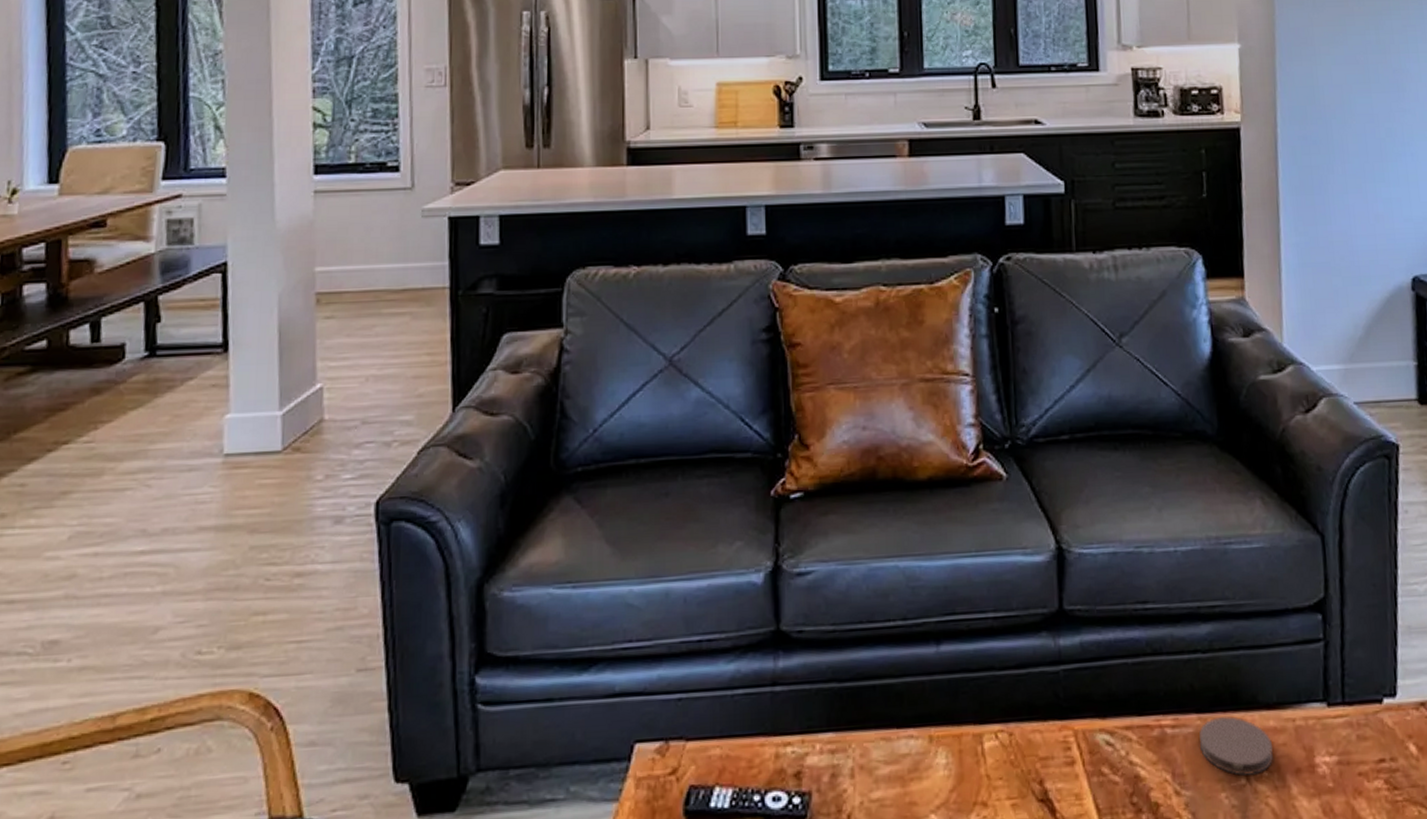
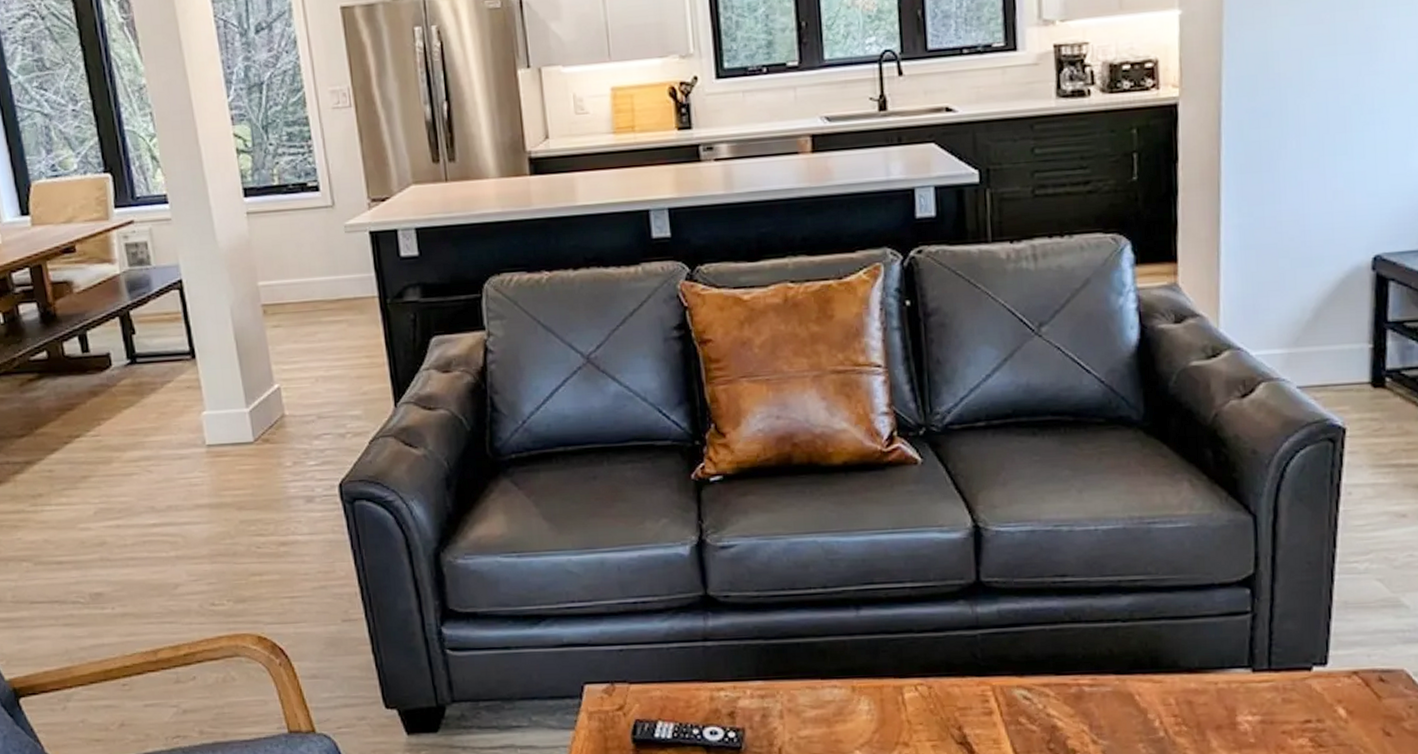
coaster: present [1199,715,1273,776] -> none [1118,677,1193,730]

